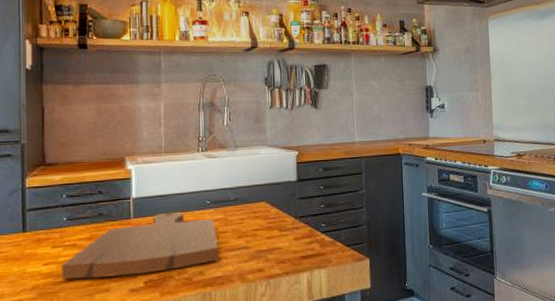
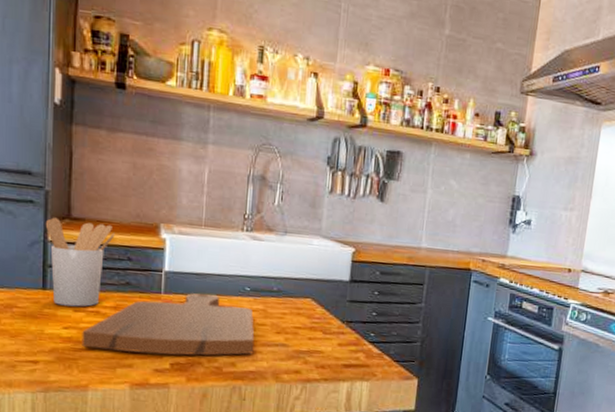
utensil holder: none [22,165,86,244] -> present [45,217,115,307]

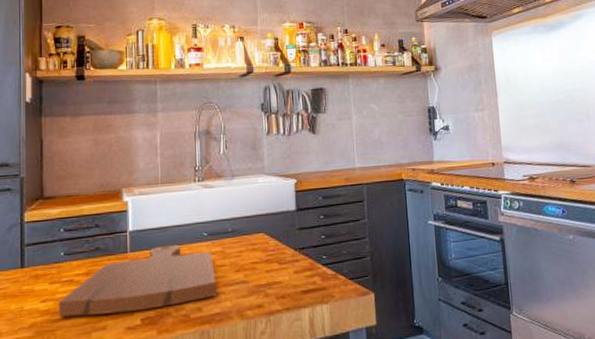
utensil holder: present [45,217,115,307] -> none [21,197,83,280]

